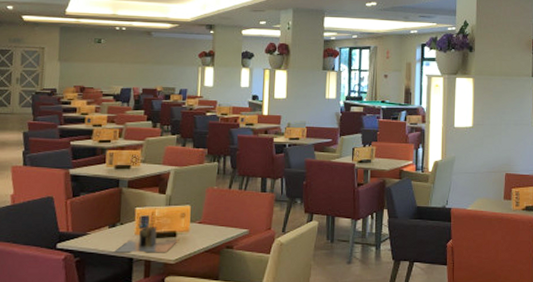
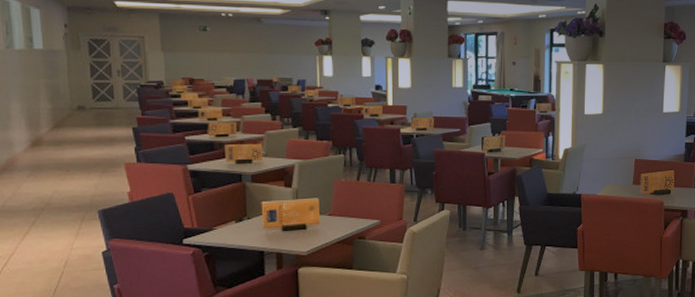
napkin holder: present [114,224,179,253] -> none [244,218,310,246]

